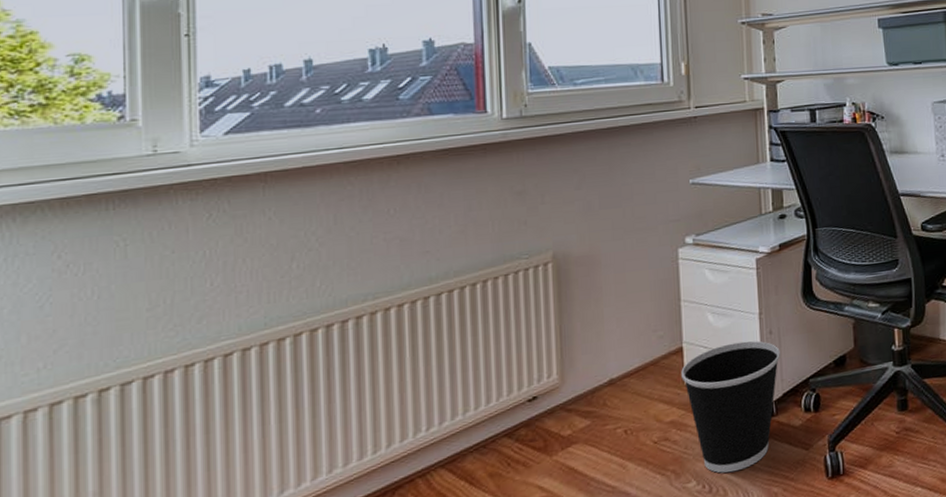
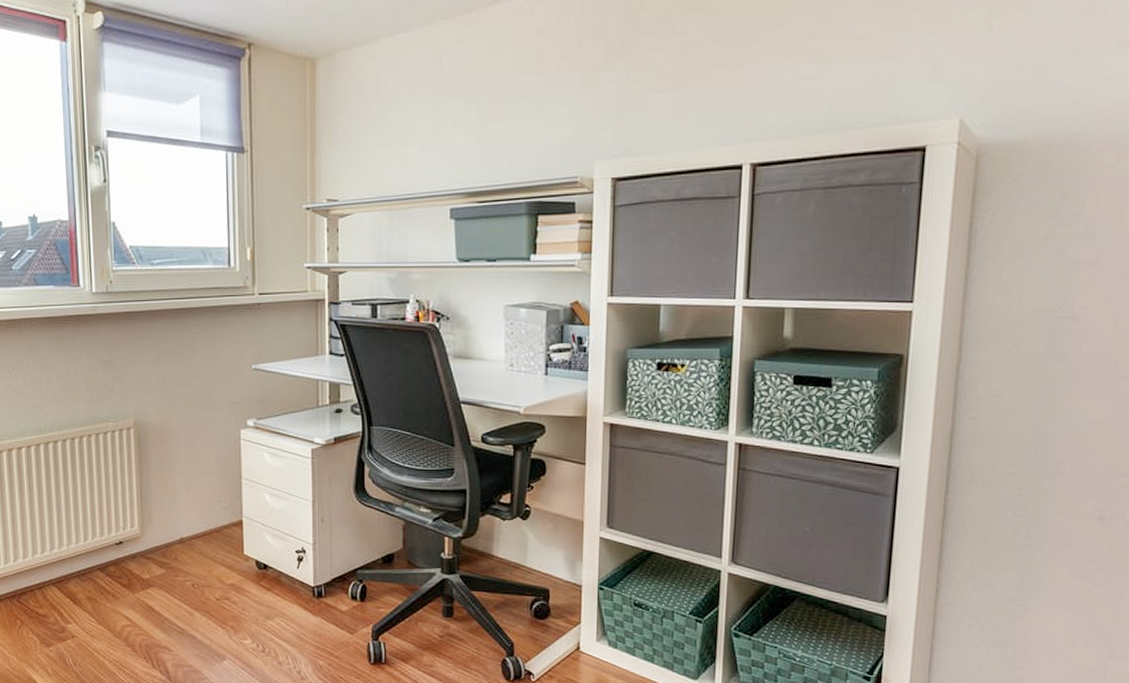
wastebasket: present [681,341,780,473] -> none [241,524,331,639]

